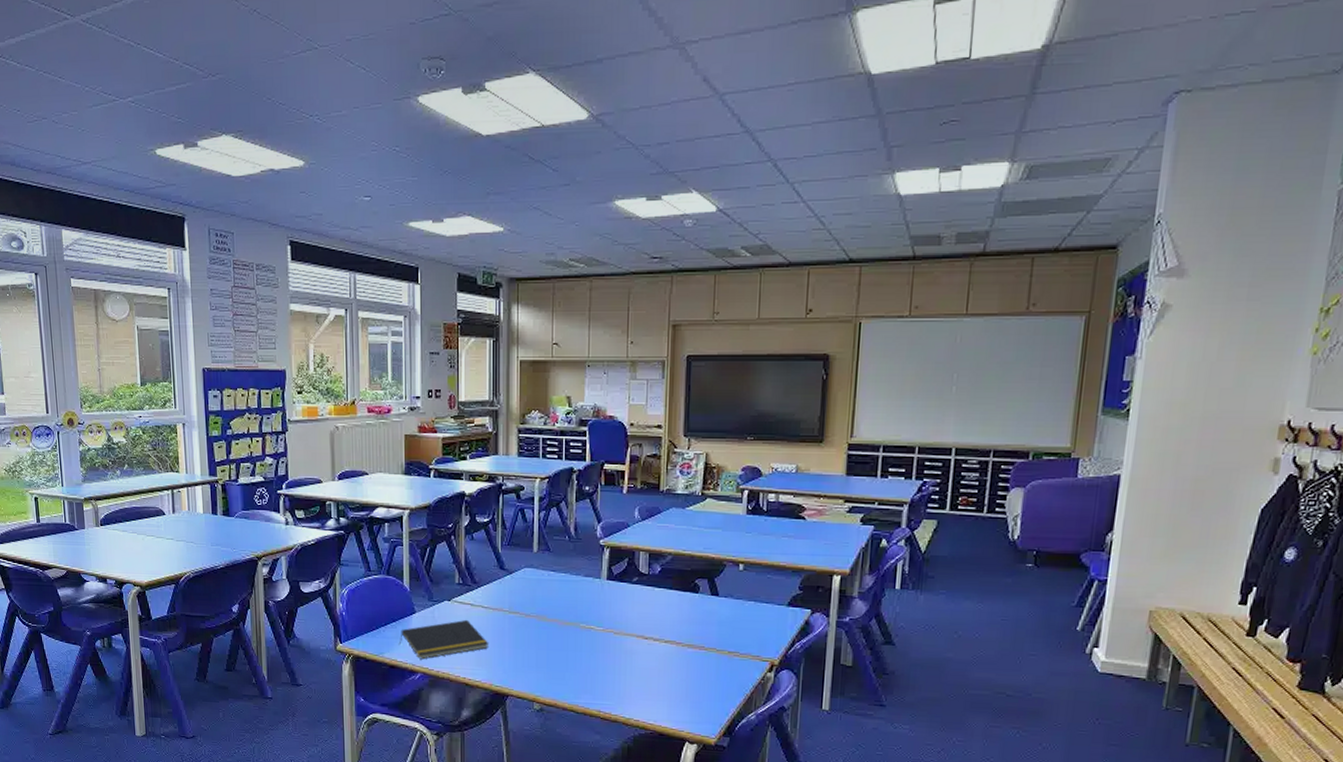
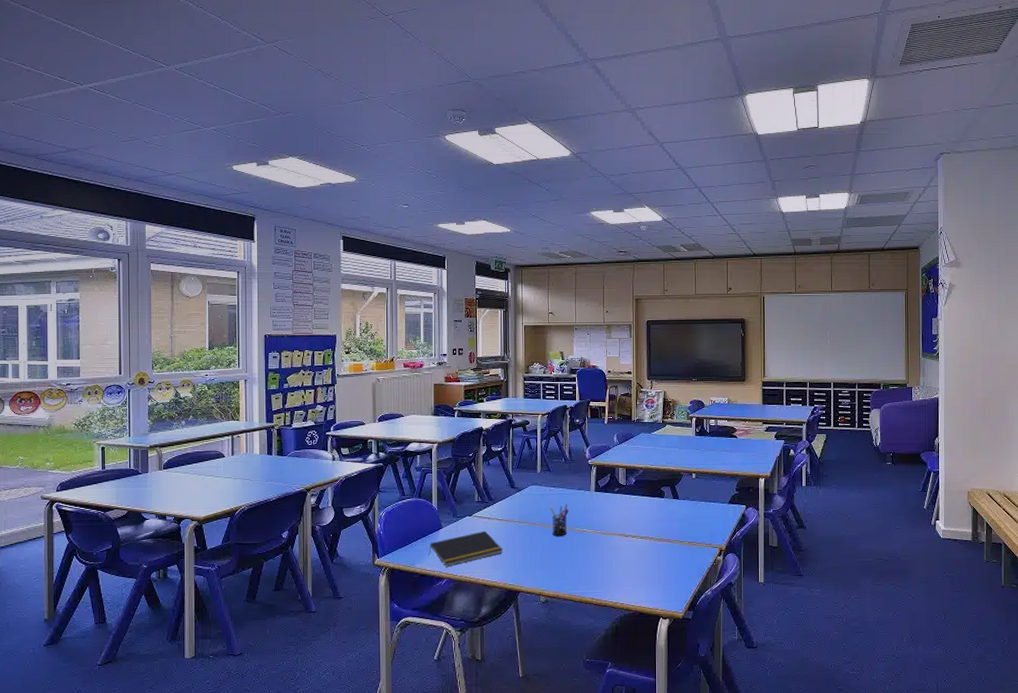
pen holder: none [547,593,572,633] -> present [549,504,569,536]

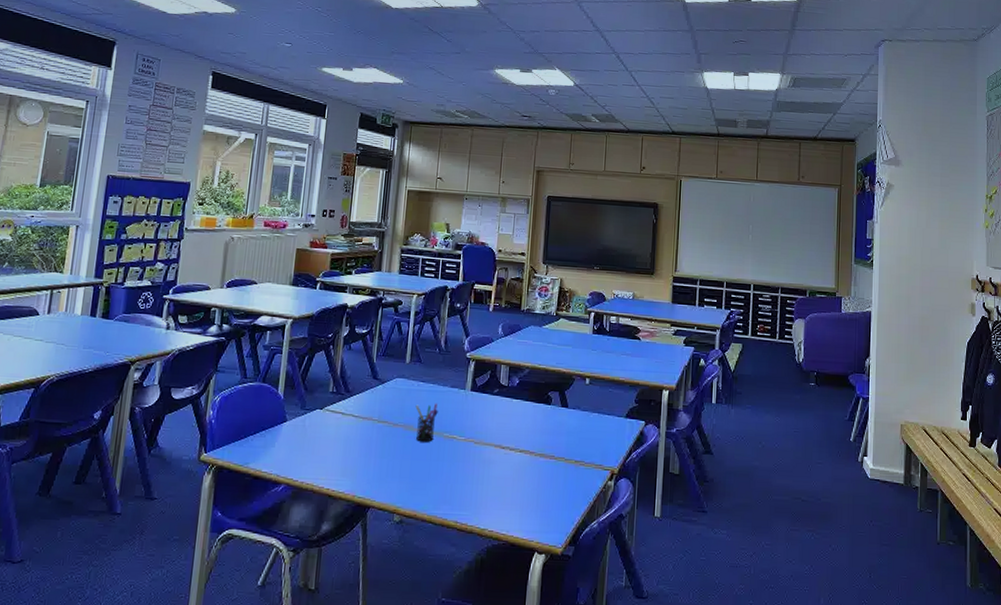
notepad: present [429,530,504,567] -> none [266,428,357,470]

